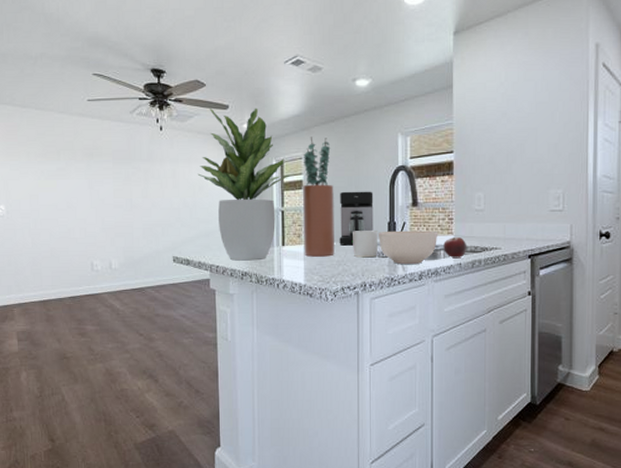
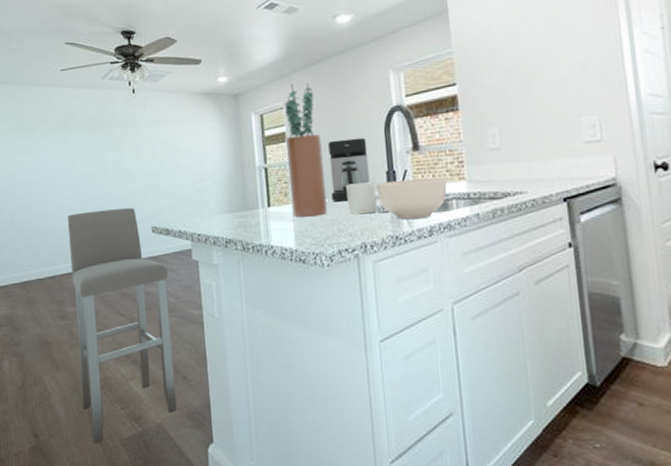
bar stool: none [89,237,188,447] -> present [67,207,176,443]
potted plant: present [197,108,295,261] -> none [172,59,277,227]
fruit: present [444,236,467,257] -> none [455,181,485,207]

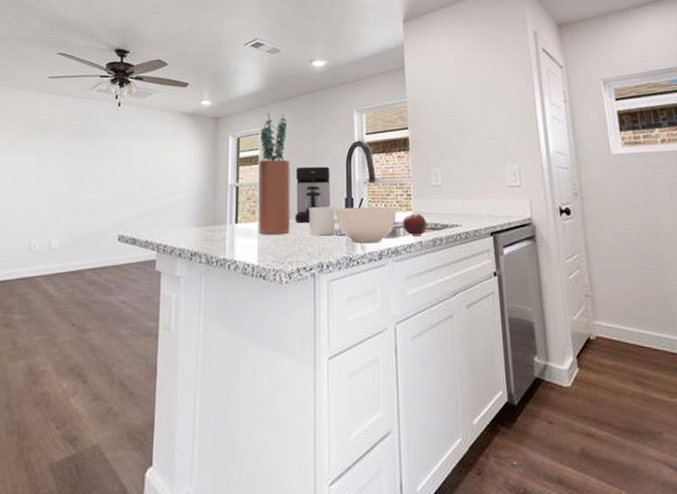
bar stool: present [67,207,176,443] -> none [12,214,129,469]
fruit: none [455,181,485,207] -> present [403,213,428,235]

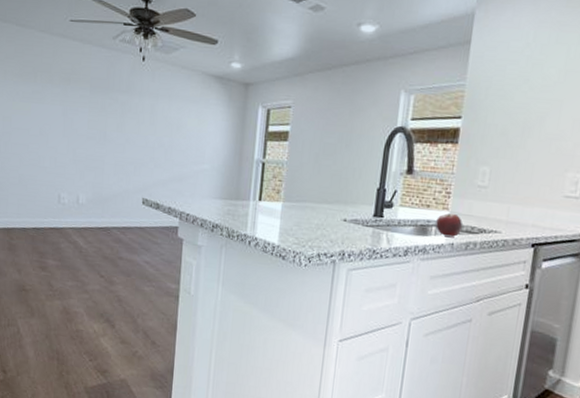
vase: present [258,113,290,235] -> none [281,84,324,219]
coffee maker: present [295,166,331,223] -> none [321,148,365,209]
mug: present [309,207,336,236] -> none [334,193,366,225]
bowl: present [335,207,397,244] -> none [364,198,433,238]

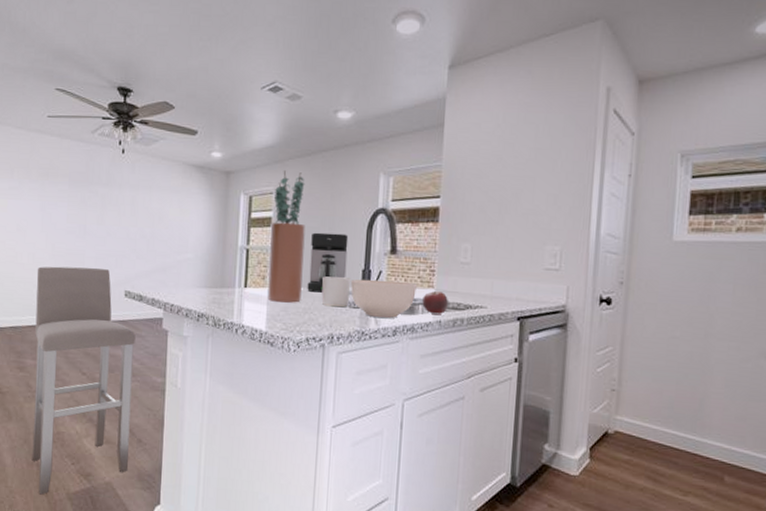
bar stool: none [52,171,152,387] -> present [32,266,136,495]
vase: none [281,84,324,219] -> present [267,170,306,303]
coffee maker: none [321,148,365,209] -> present [307,232,349,293]
mug: none [334,193,366,225] -> present [321,276,351,308]
bowl: none [364,198,433,238] -> present [350,279,418,318]

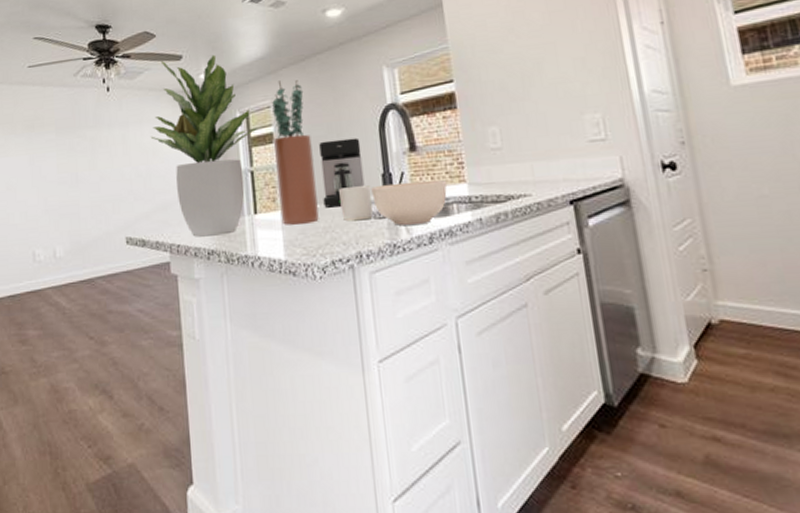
bar stool: present [32,266,136,495] -> none [31,216,151,489]
potted plant: none [158,133,265,302] -> present [150,54,264,237]
fruit: present [422,290,449,314] -> none [455,184,487,212]

